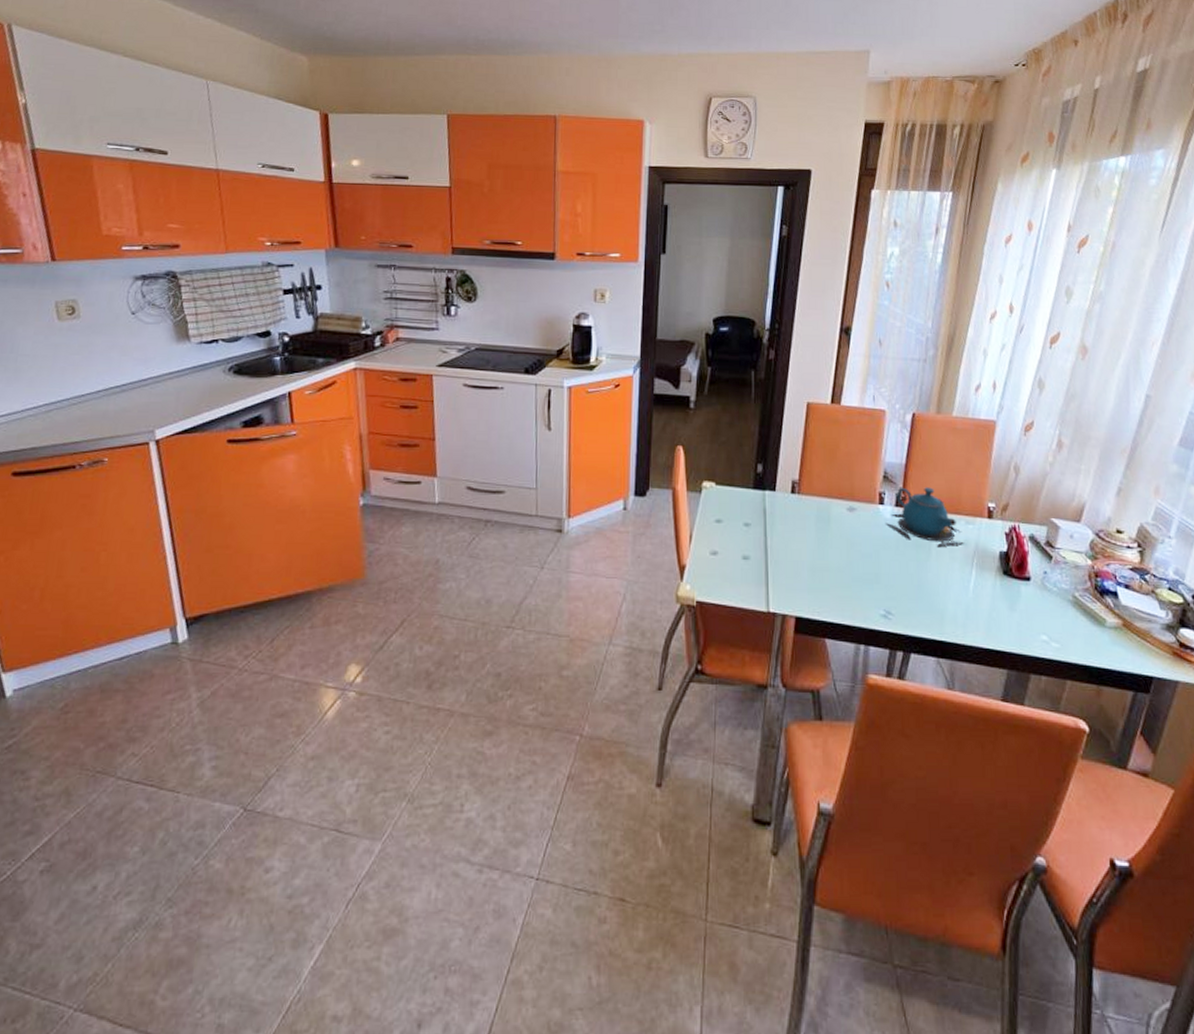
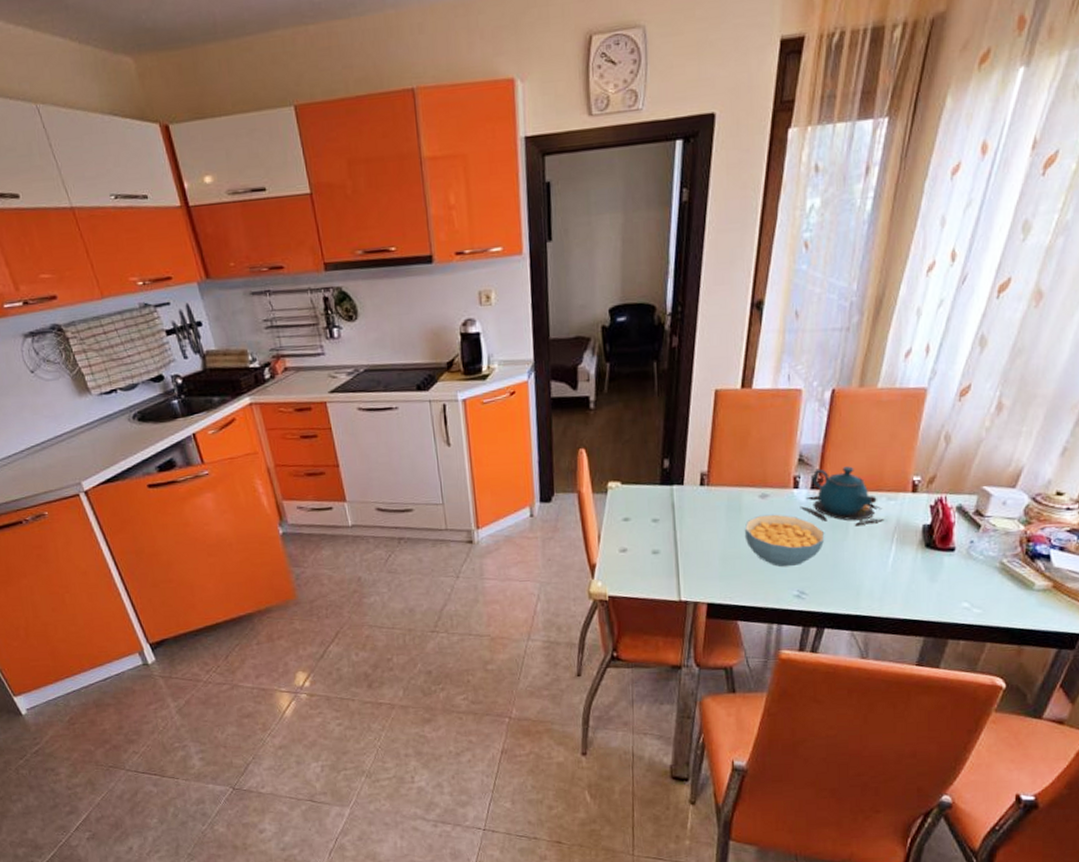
cereal bowl: none [833,528,910,584] -> present [744,514,825,567]

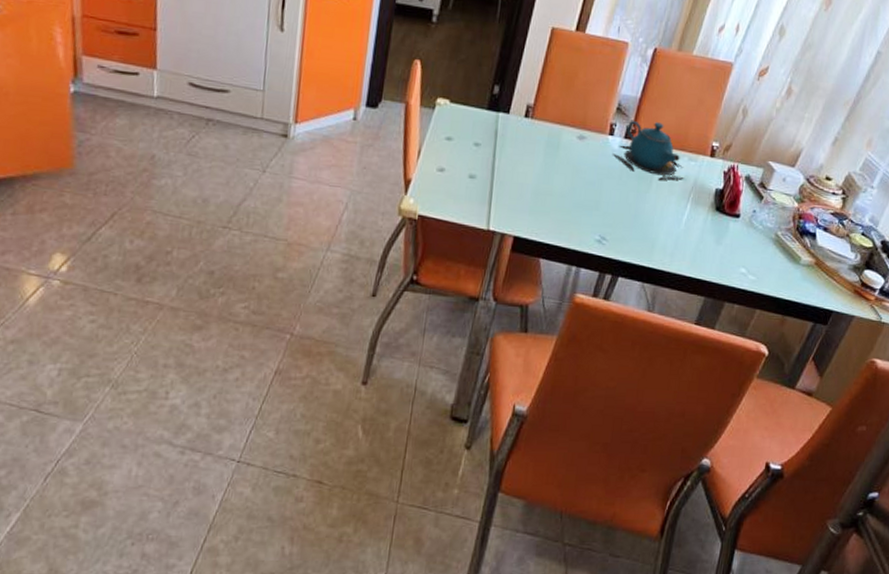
cereal bowl: present [744,514,825,567] -> none [558,155,631,211]

